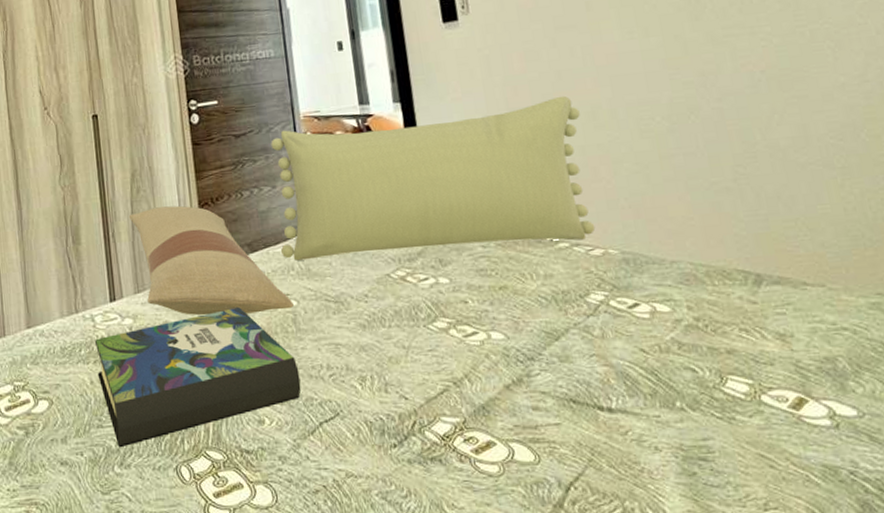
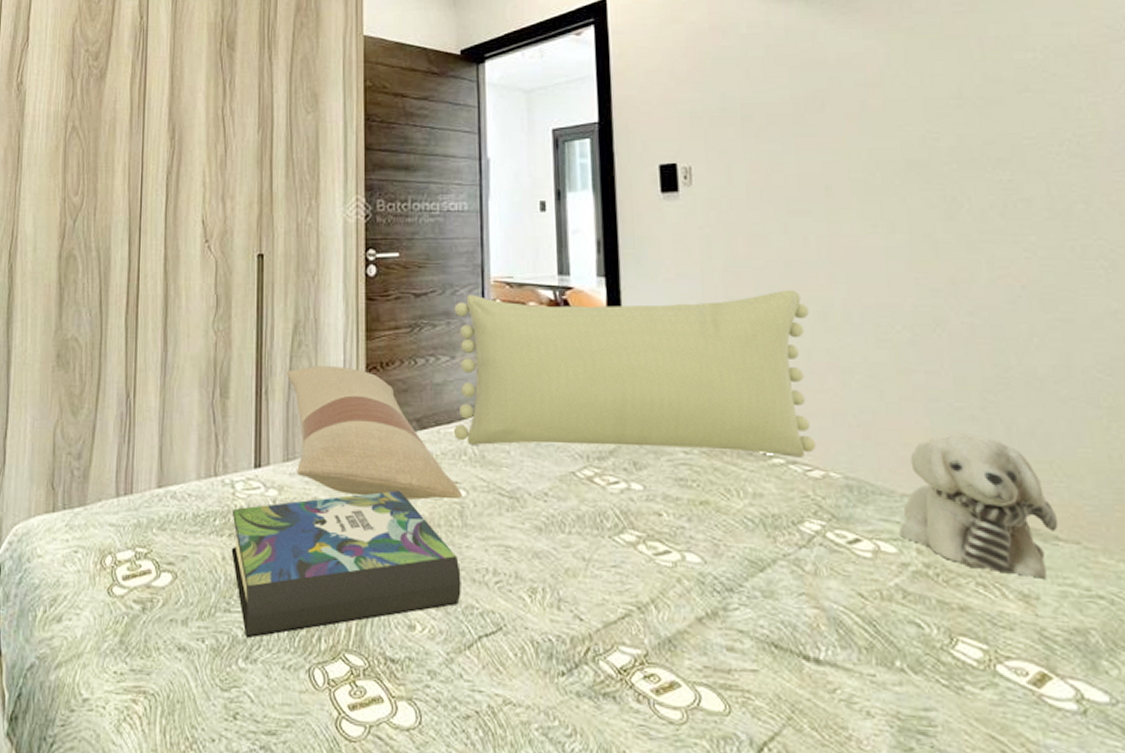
plush toy: none [671,202,806,319] -> present [899,432,1059,579]

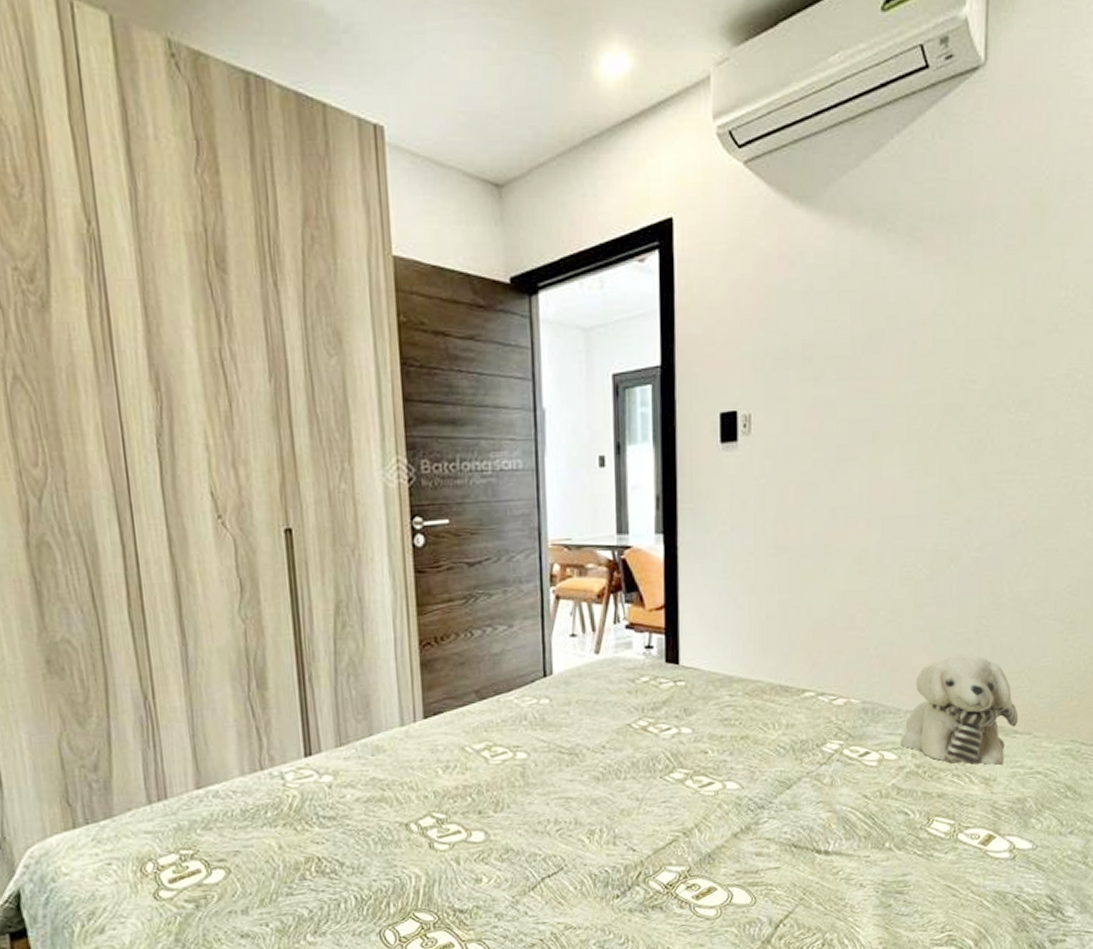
book: present [231,491,461,639] -> none [284,761,525,916]
pillow: present [286,366,462,500] -> none [330,645,523,771]
pillow: present [454,289,817,458] -> none [511,536,847,710]

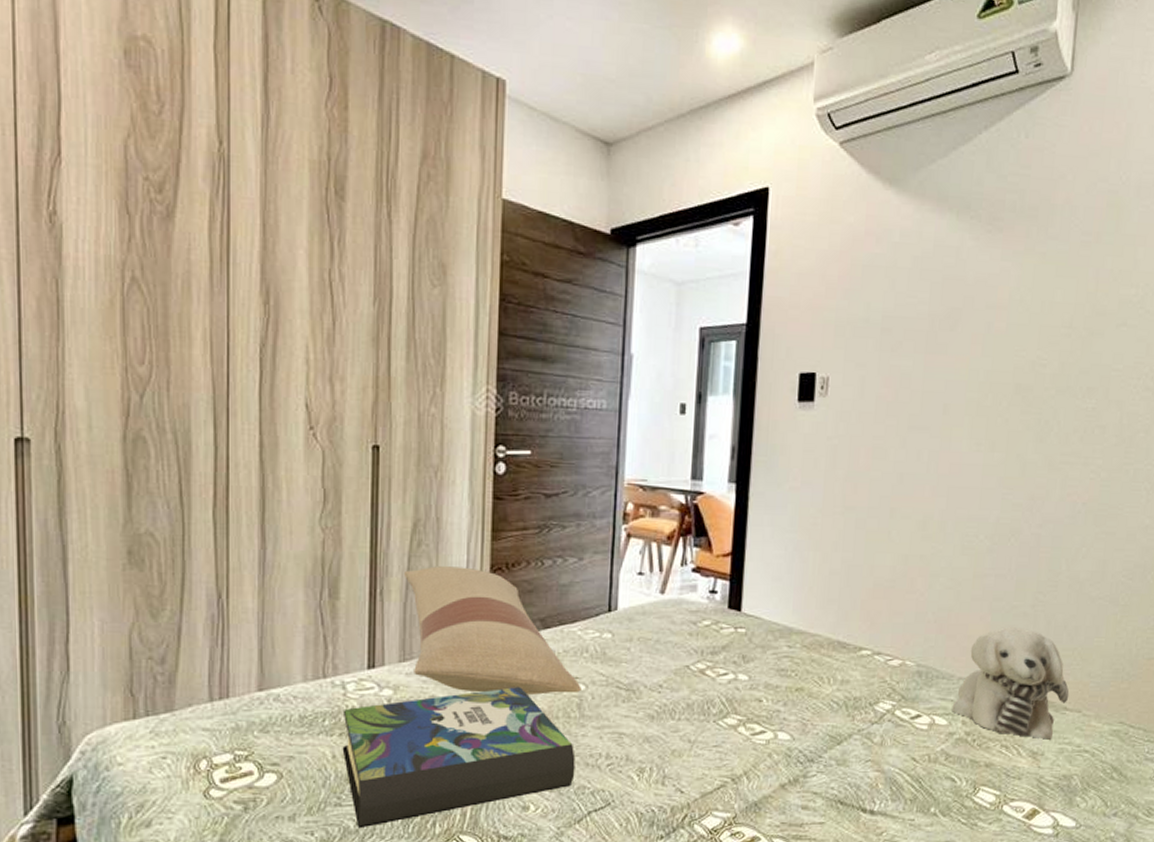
book: none [284,761,525,916] -> present [342,687,576,829]
pillow: none [330,645,523,771] -> present [403,566,581,695]

